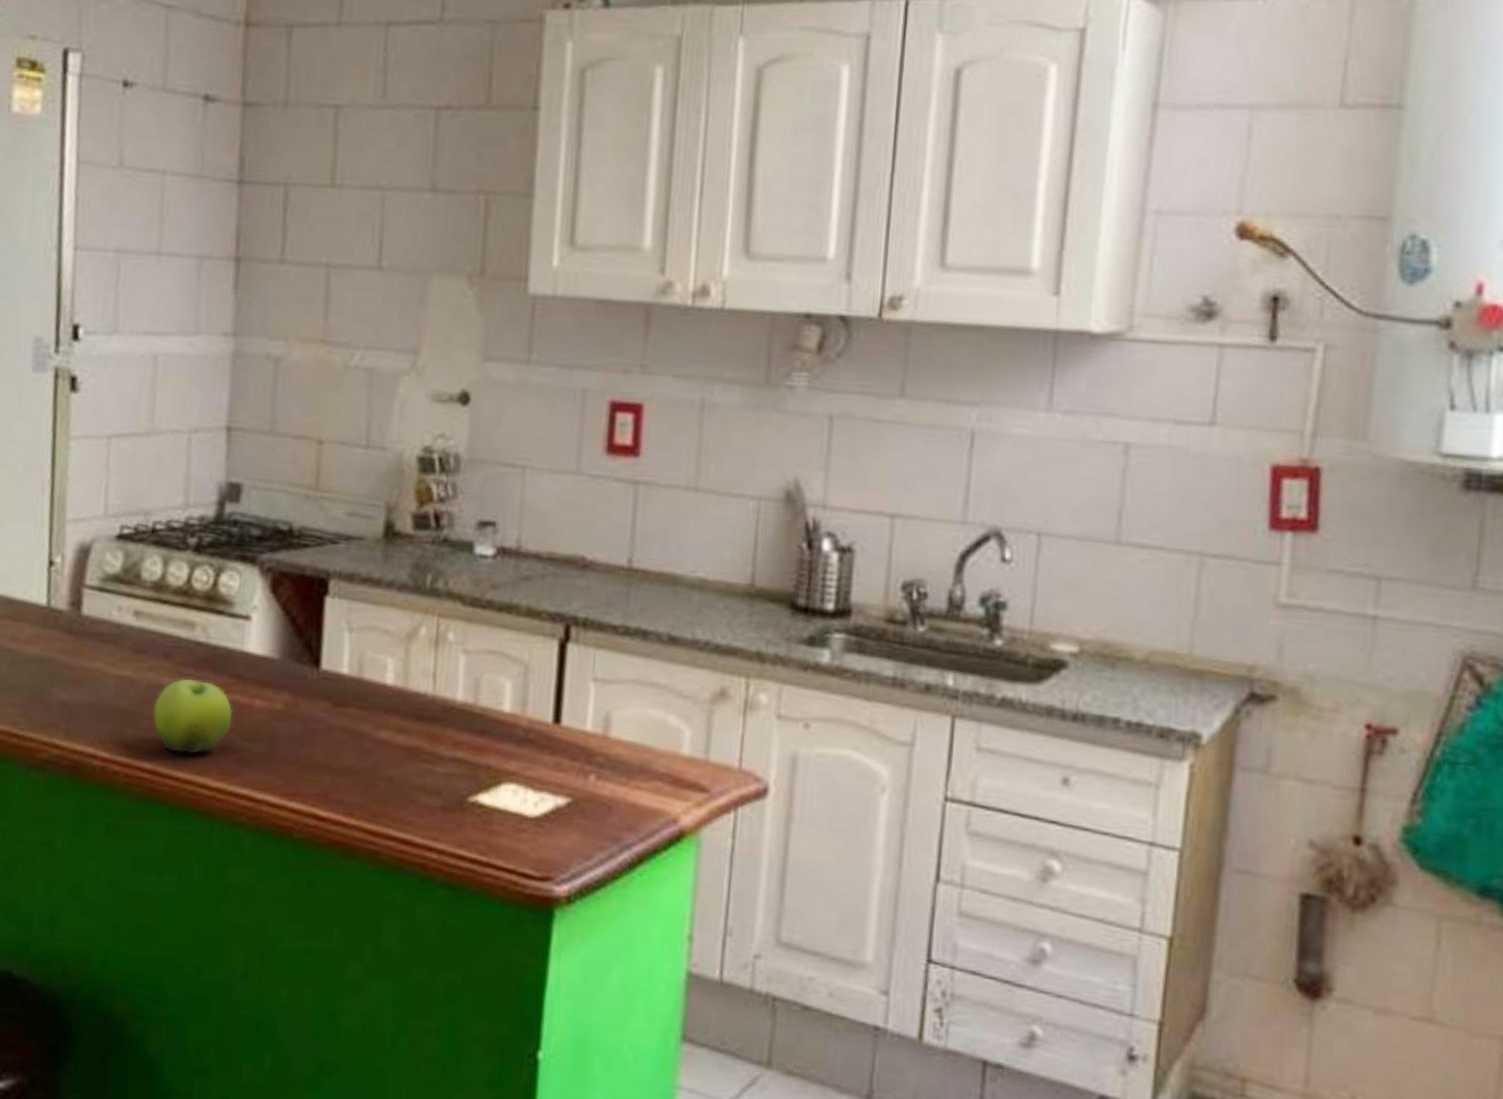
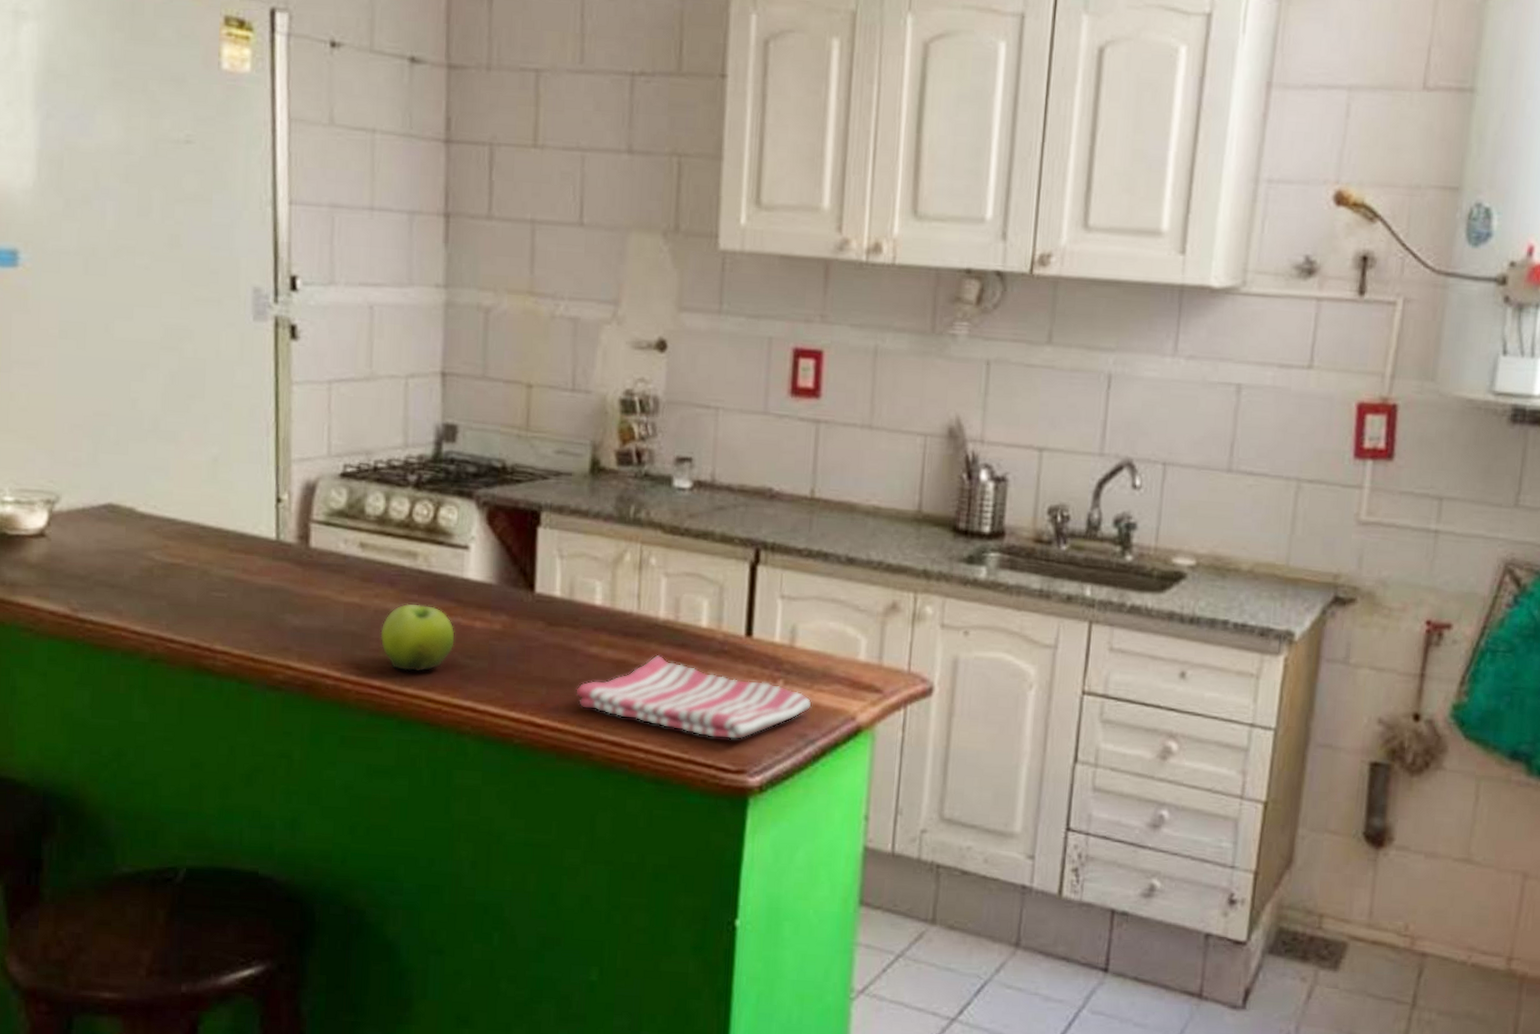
dish towel: none [362,743,628,842] -> present [575,655,812,740]

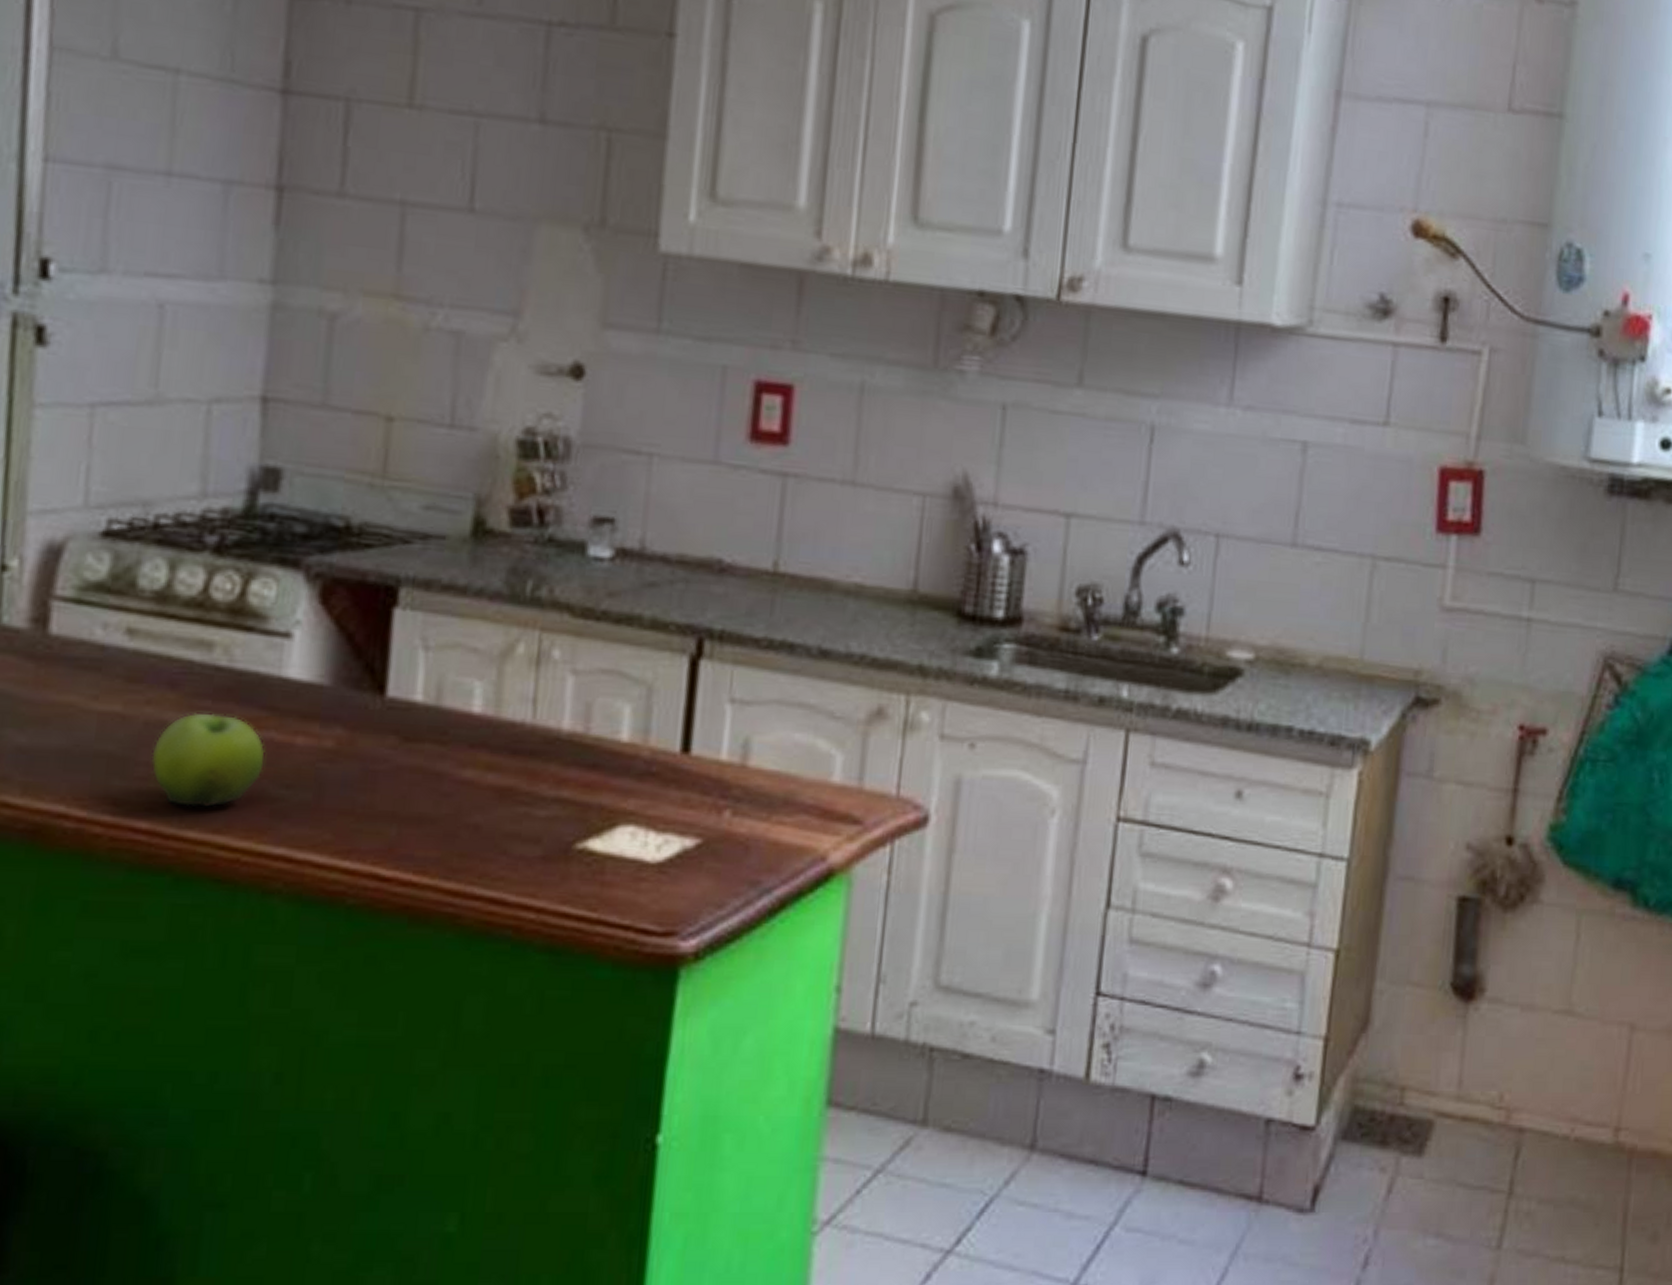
dish towel: present [575,655,812,740] -> none [439,780,768,891]

